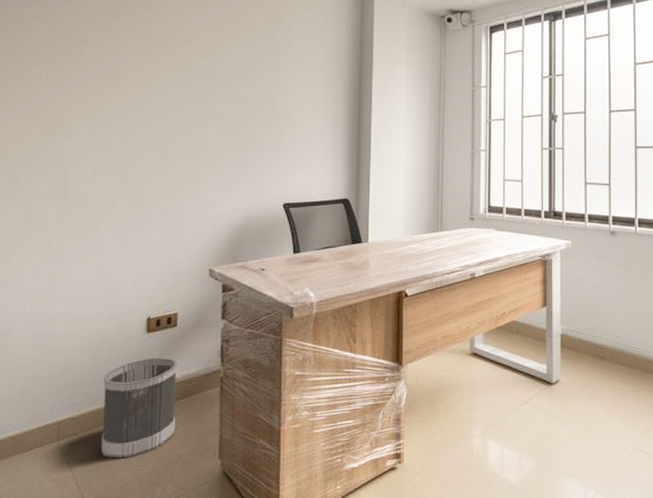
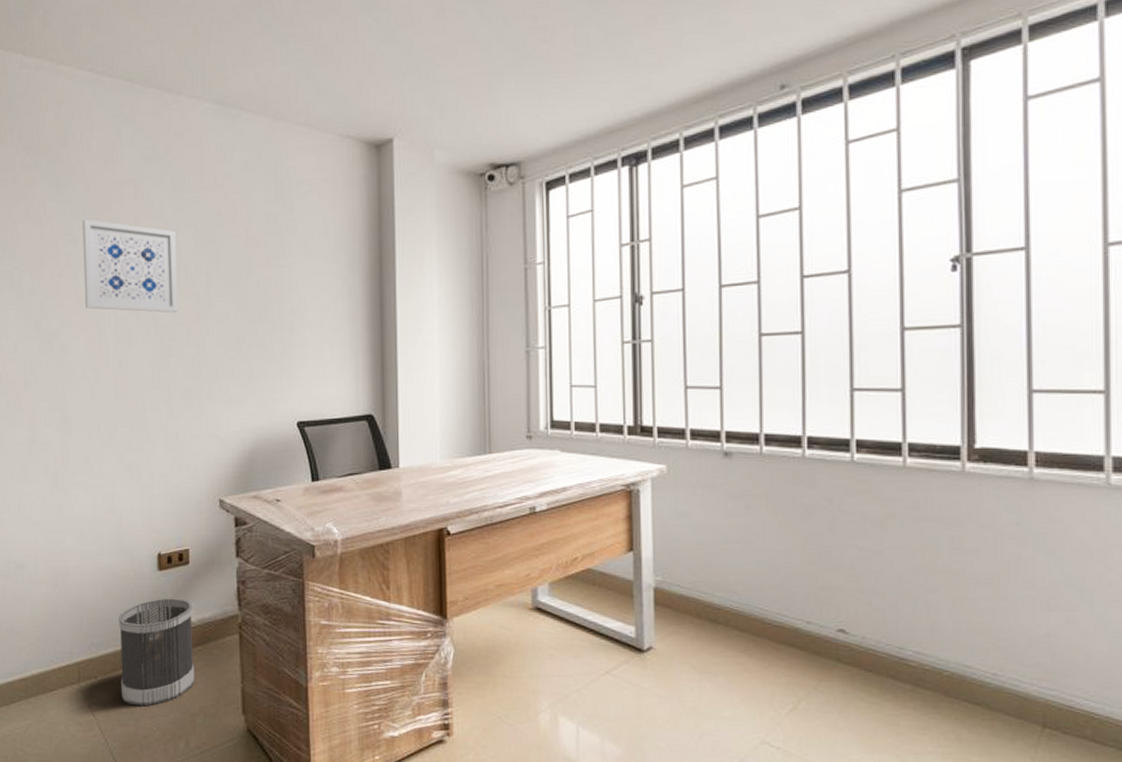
wall art: none [92,23,184,108] -> present [82,219,177,313]

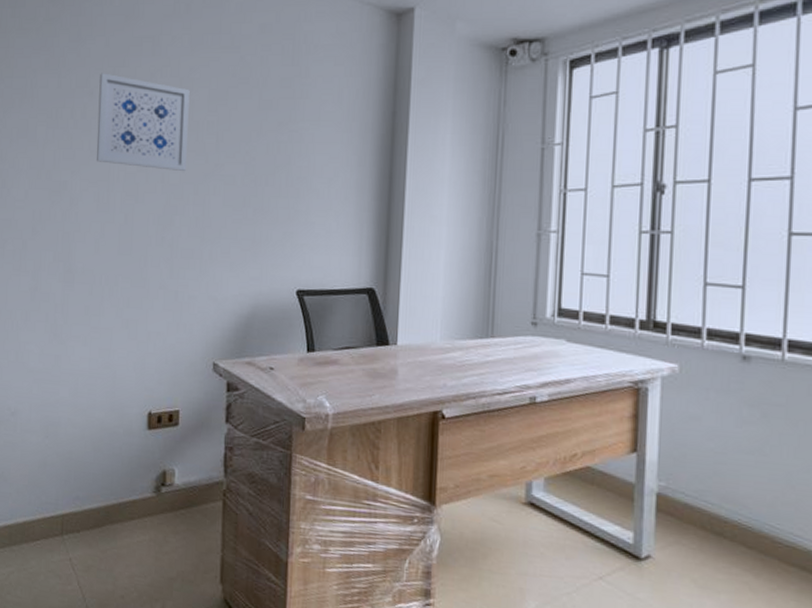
wastebasket: present [119,598,195,707] -> none [101,457,178,566]

